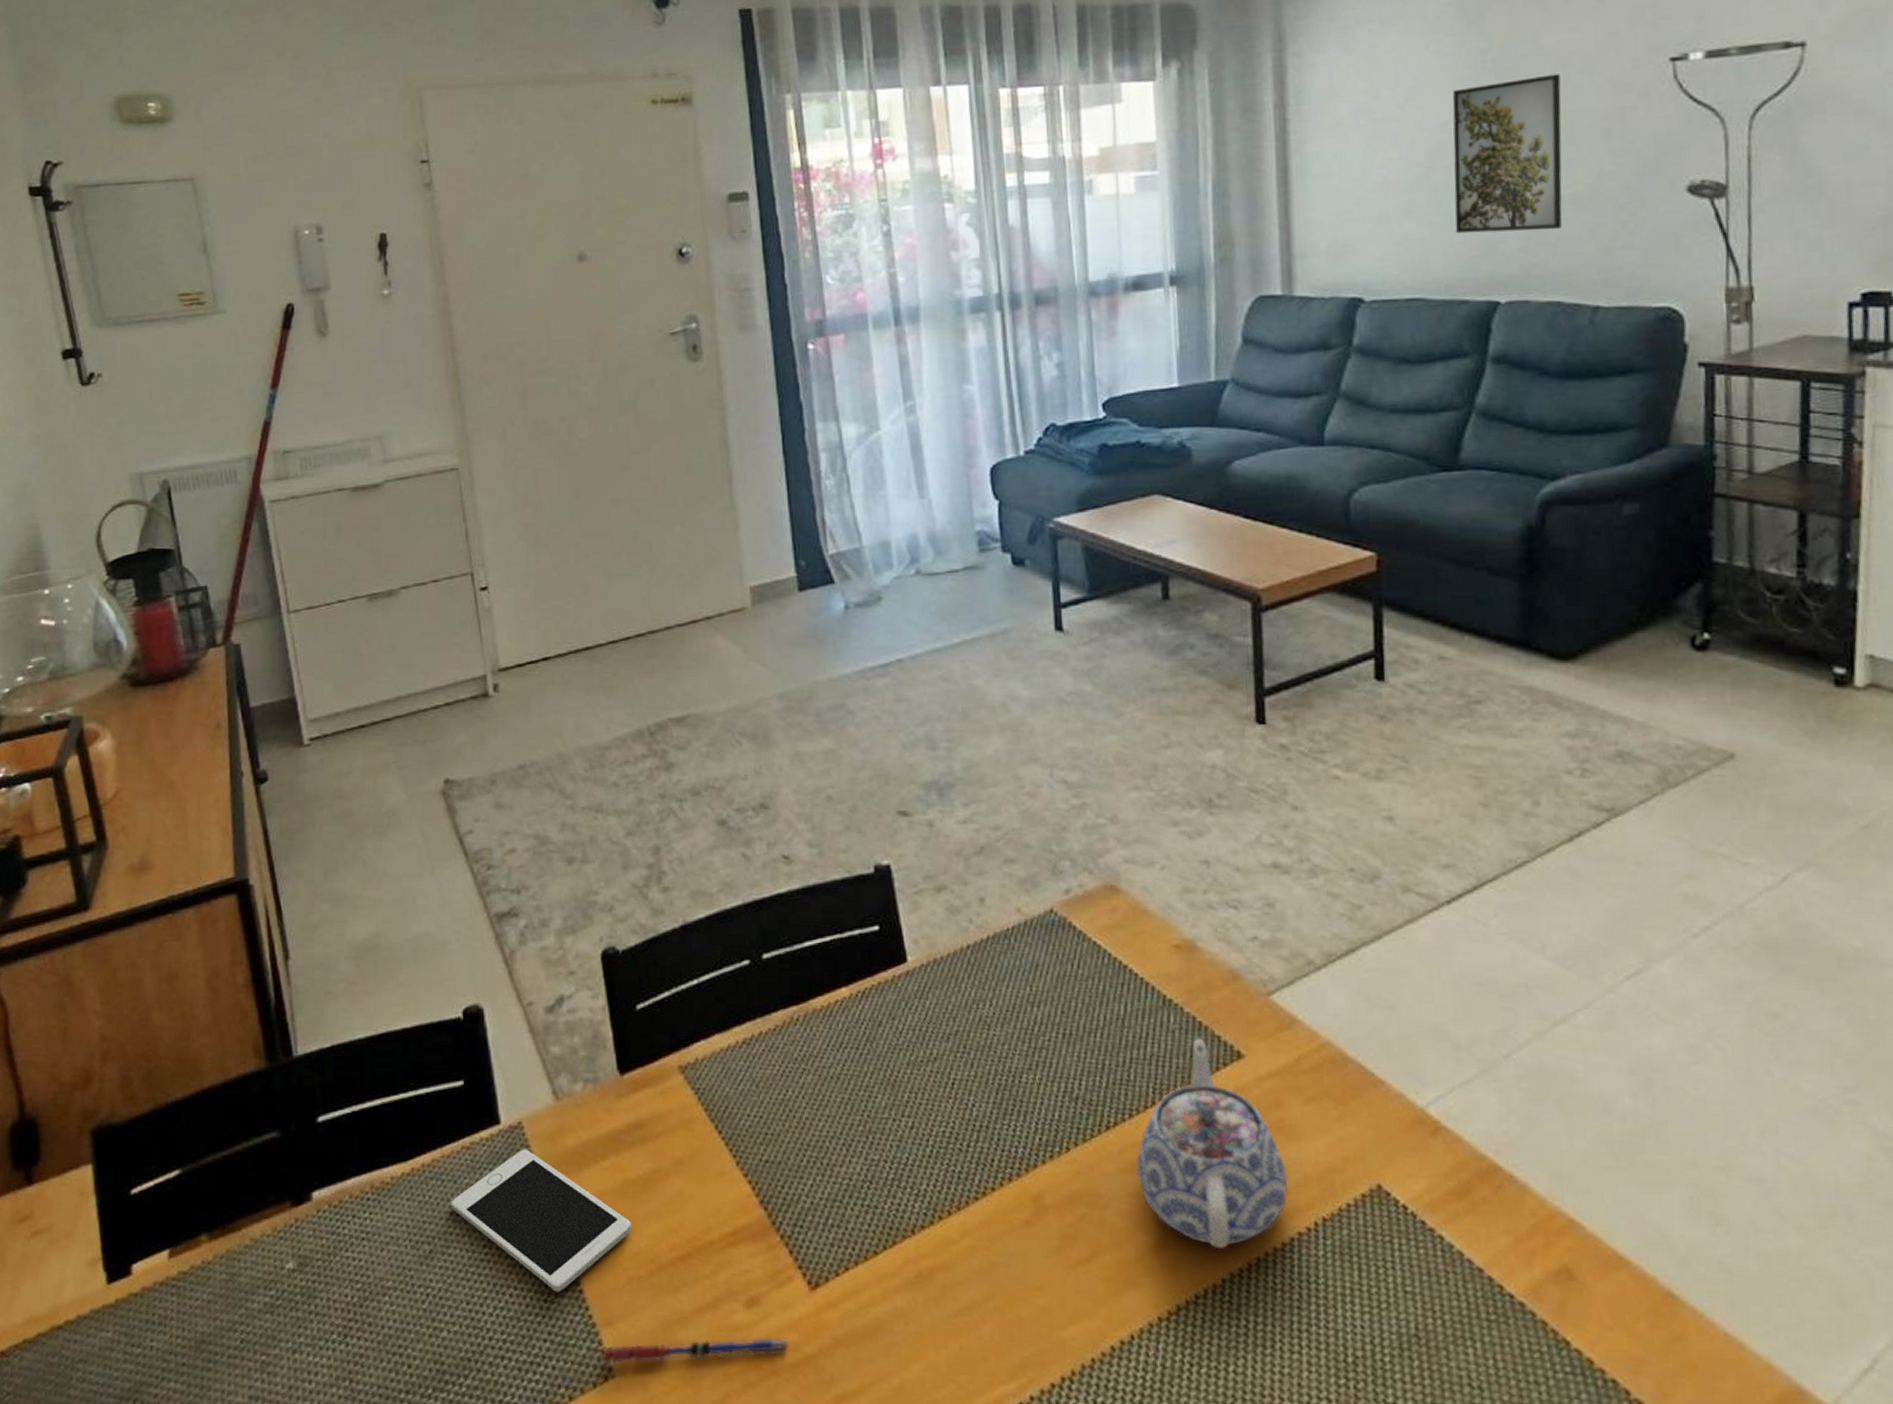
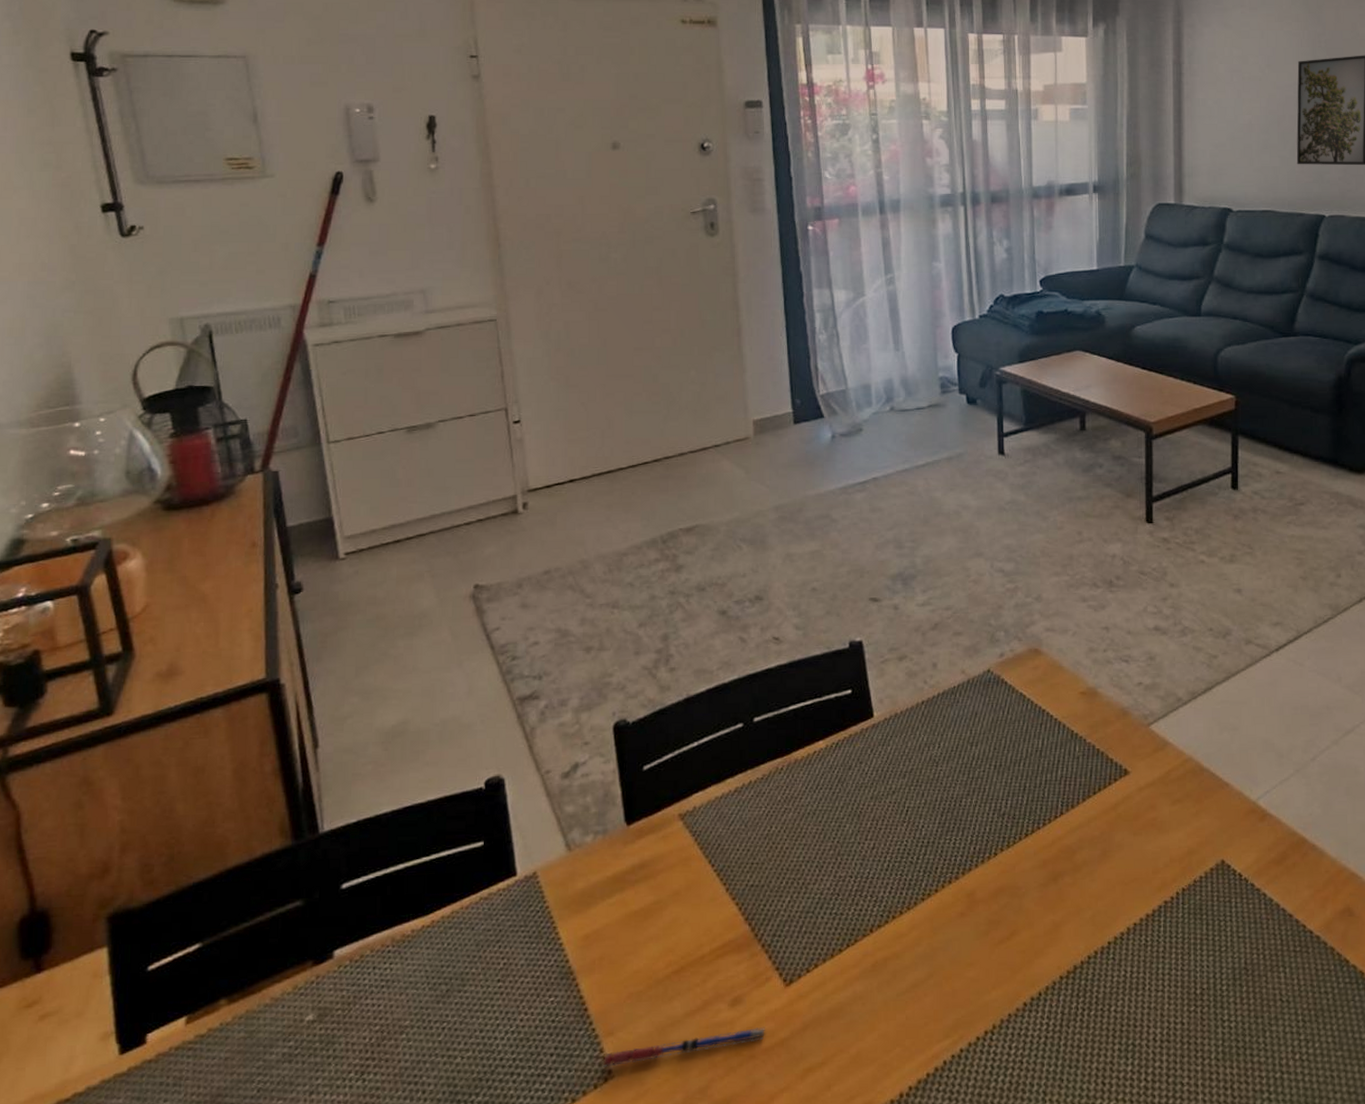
cell phone: present [451,1149,633,1292] -> none [468,895,634,1013]
teapot: present [1135,1038,1288,1249] -> none [1046,761,1158,919]

